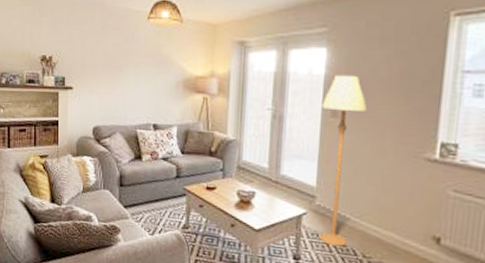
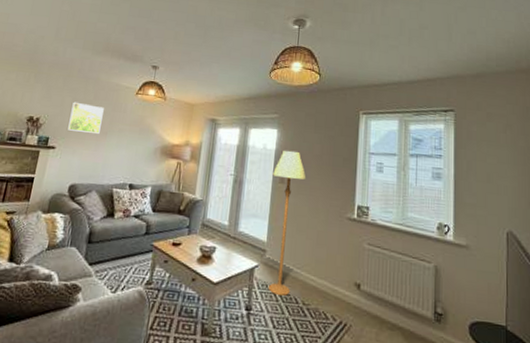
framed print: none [82,34,115,69] -> present [68,101,104,134]

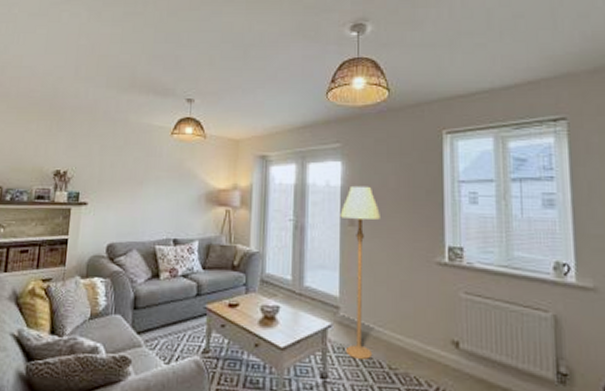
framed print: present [68,101,104,134] -> none [99,149,137,184]

